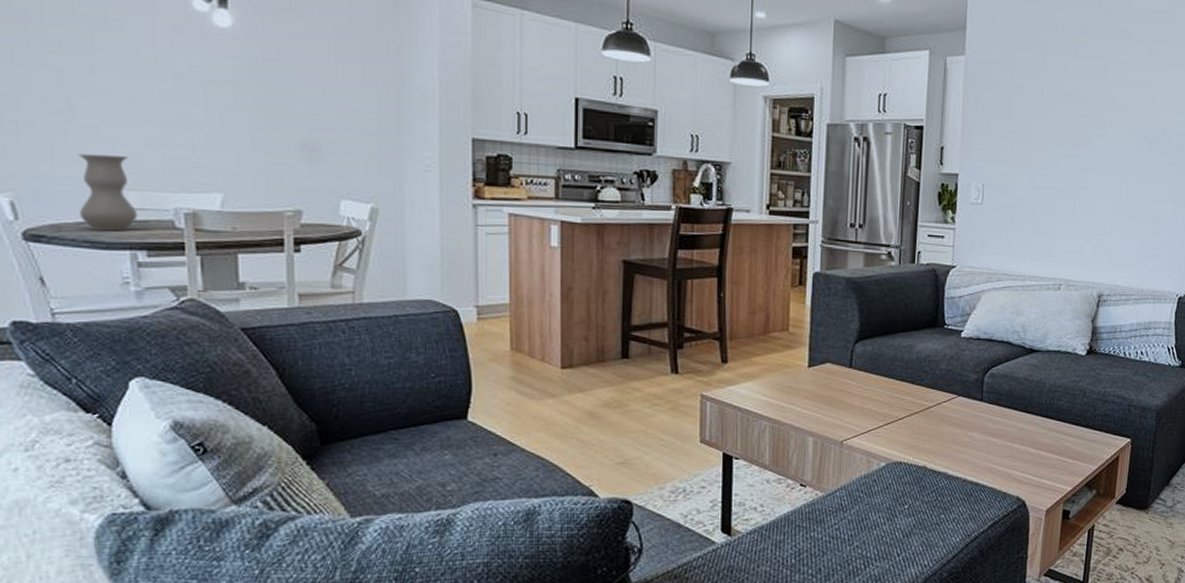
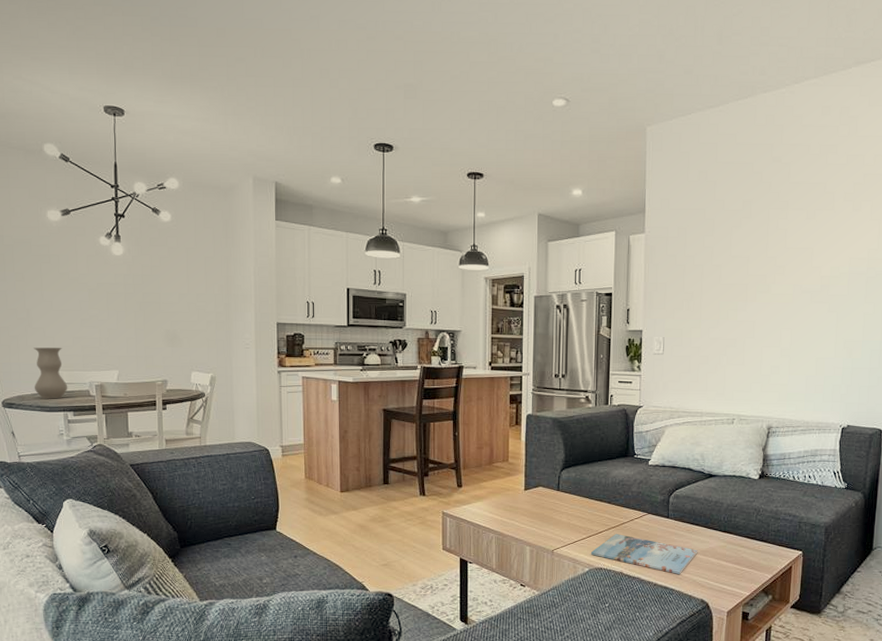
magazine: none [889,421,1015,469] -> present [591,534,698,575]

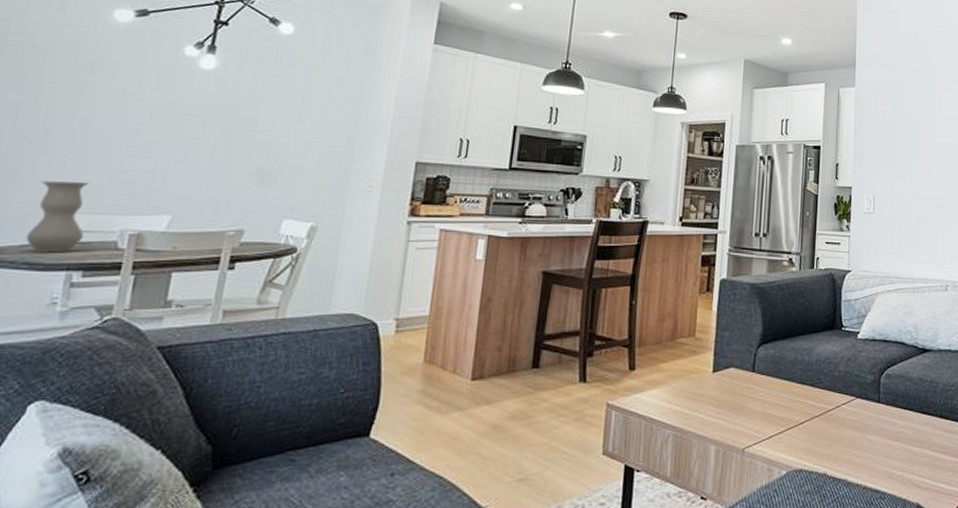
magazine: present [591,534,698,575] -> none [790,424,912,474]

